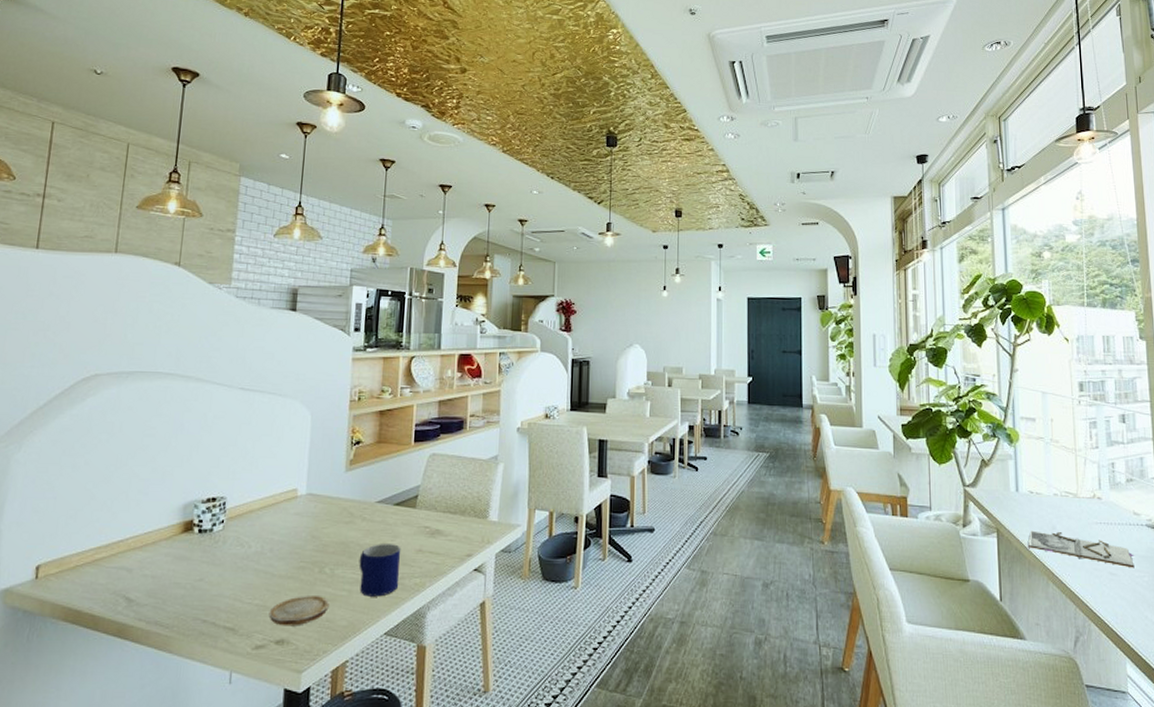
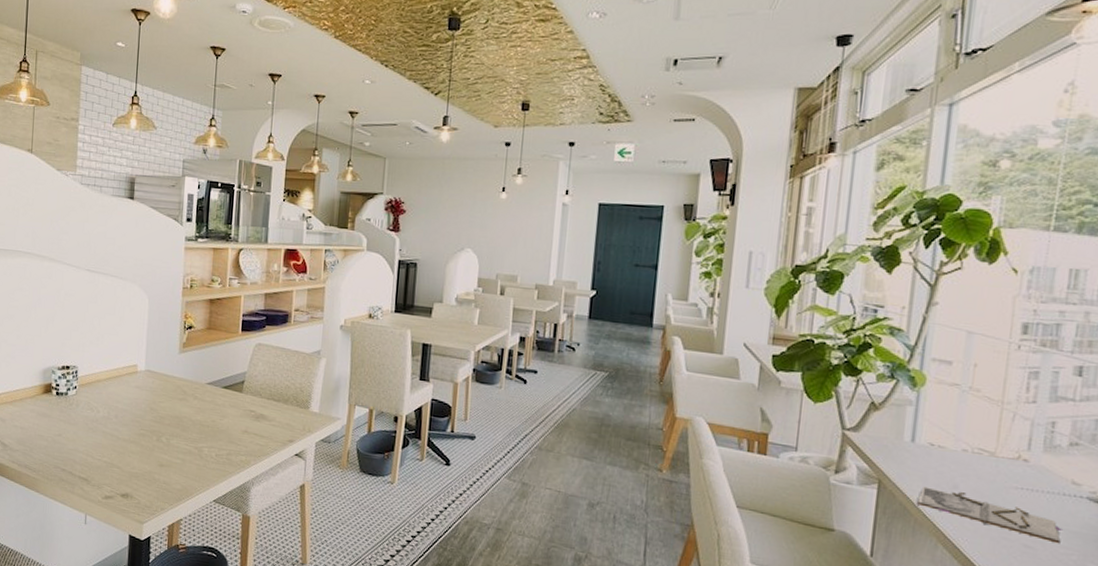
wood slice: present [268,596,329,626] -> none [115,459,166,485]
mug: present [359,544,401,597] -> none [191,421,229,468]

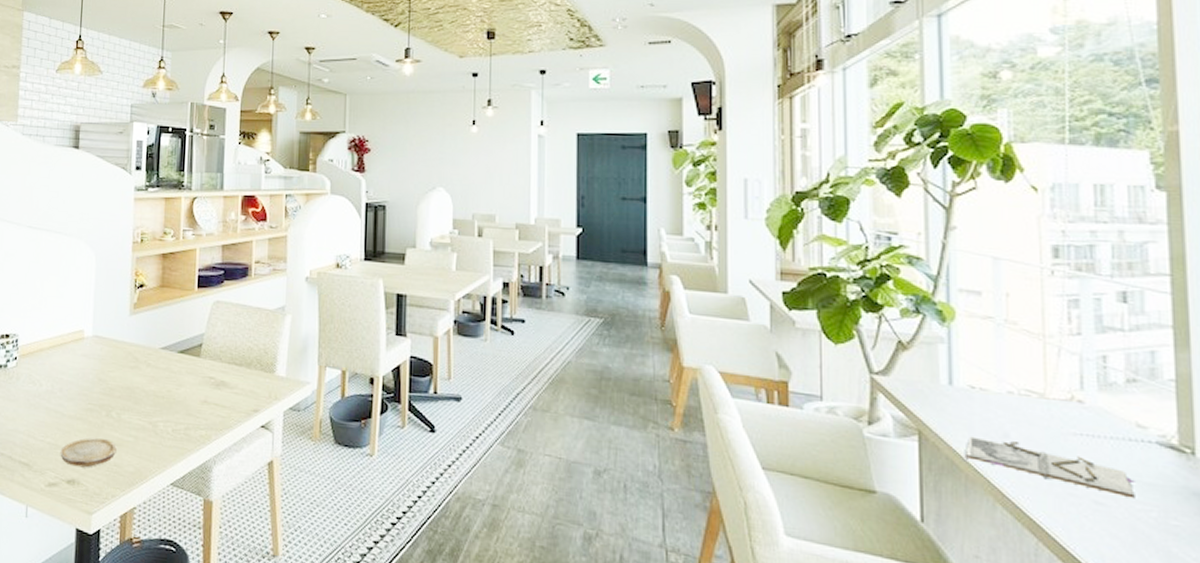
wood slice: none [115,459,166,485] -> present [60,438,117,468]

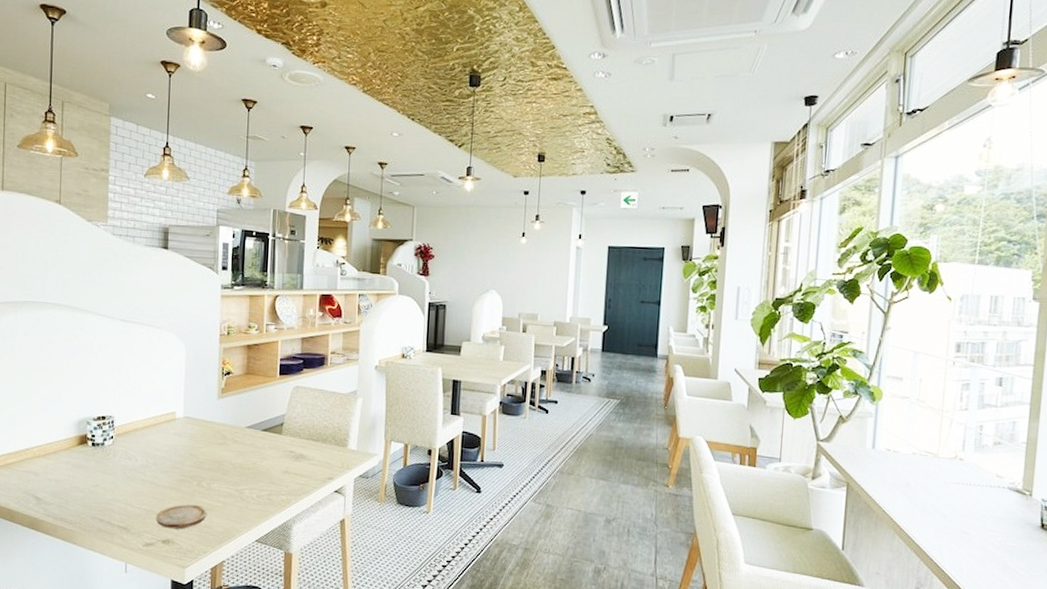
notebook: present [966,436,1135,499] -> none [878,486,990,528]

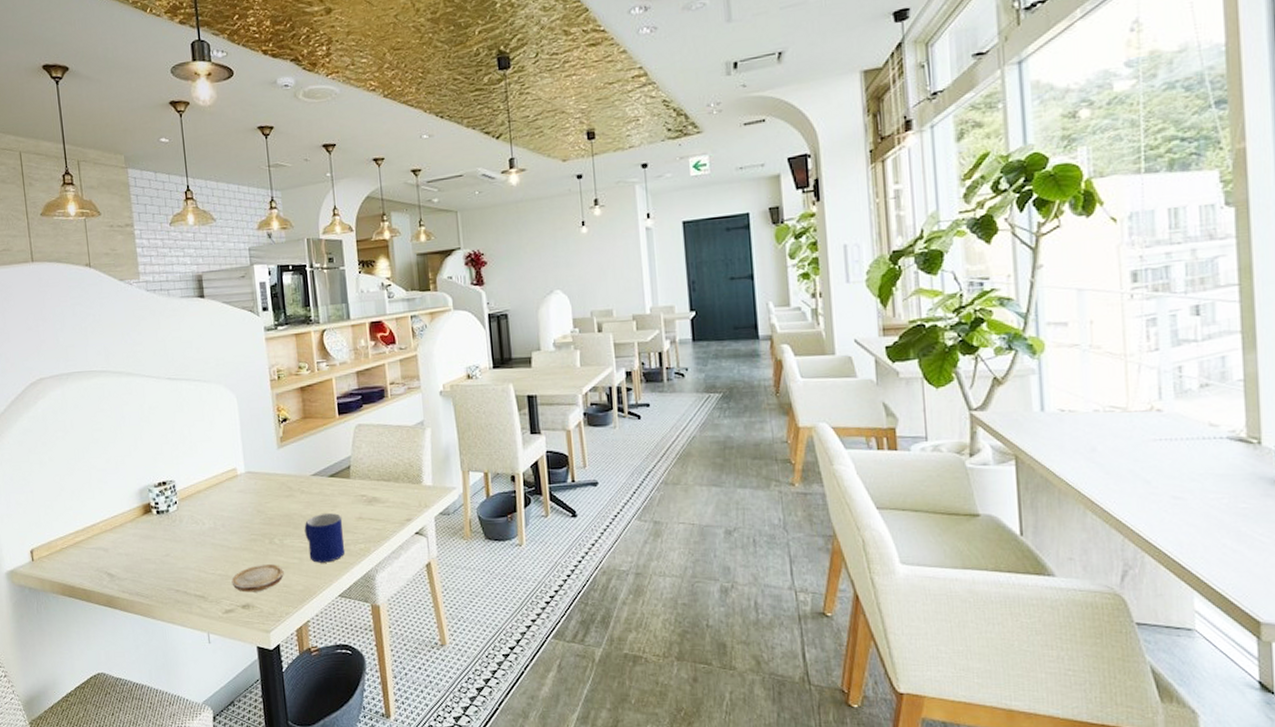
mug: none [232,464,269,509] -> present [304,513,345,563]

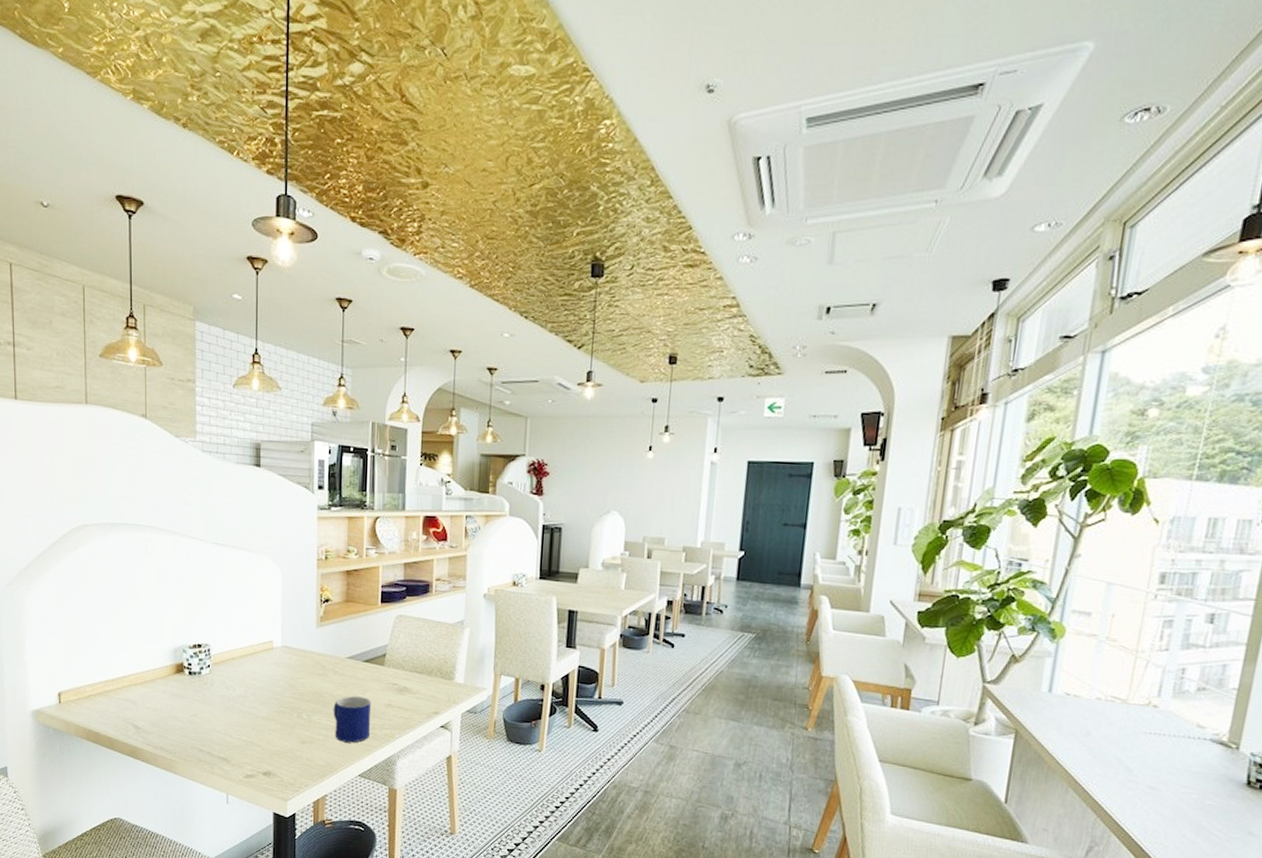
wood slice: present [231,564,284,593] -> none [256,736,308,762]

